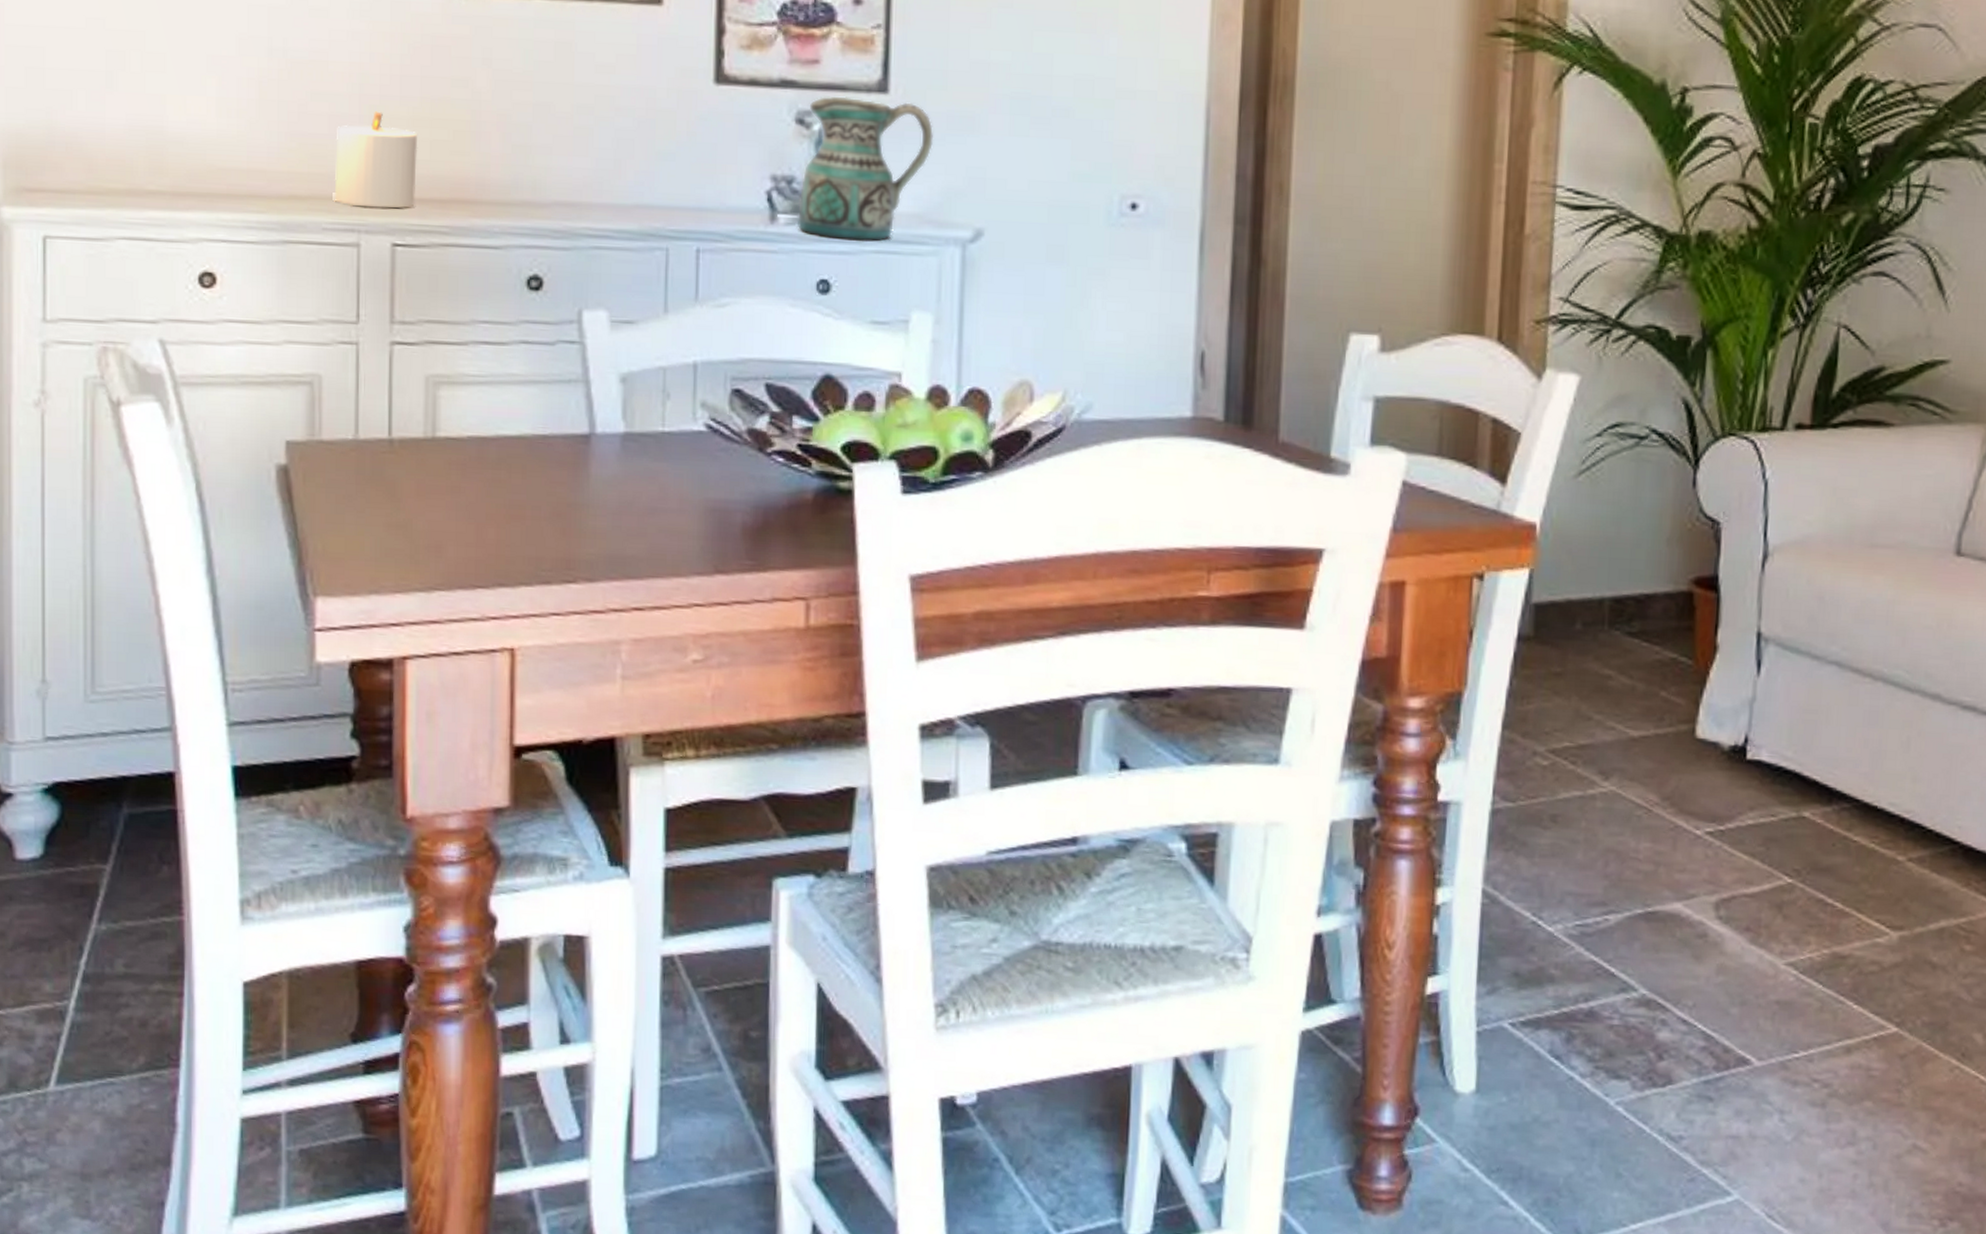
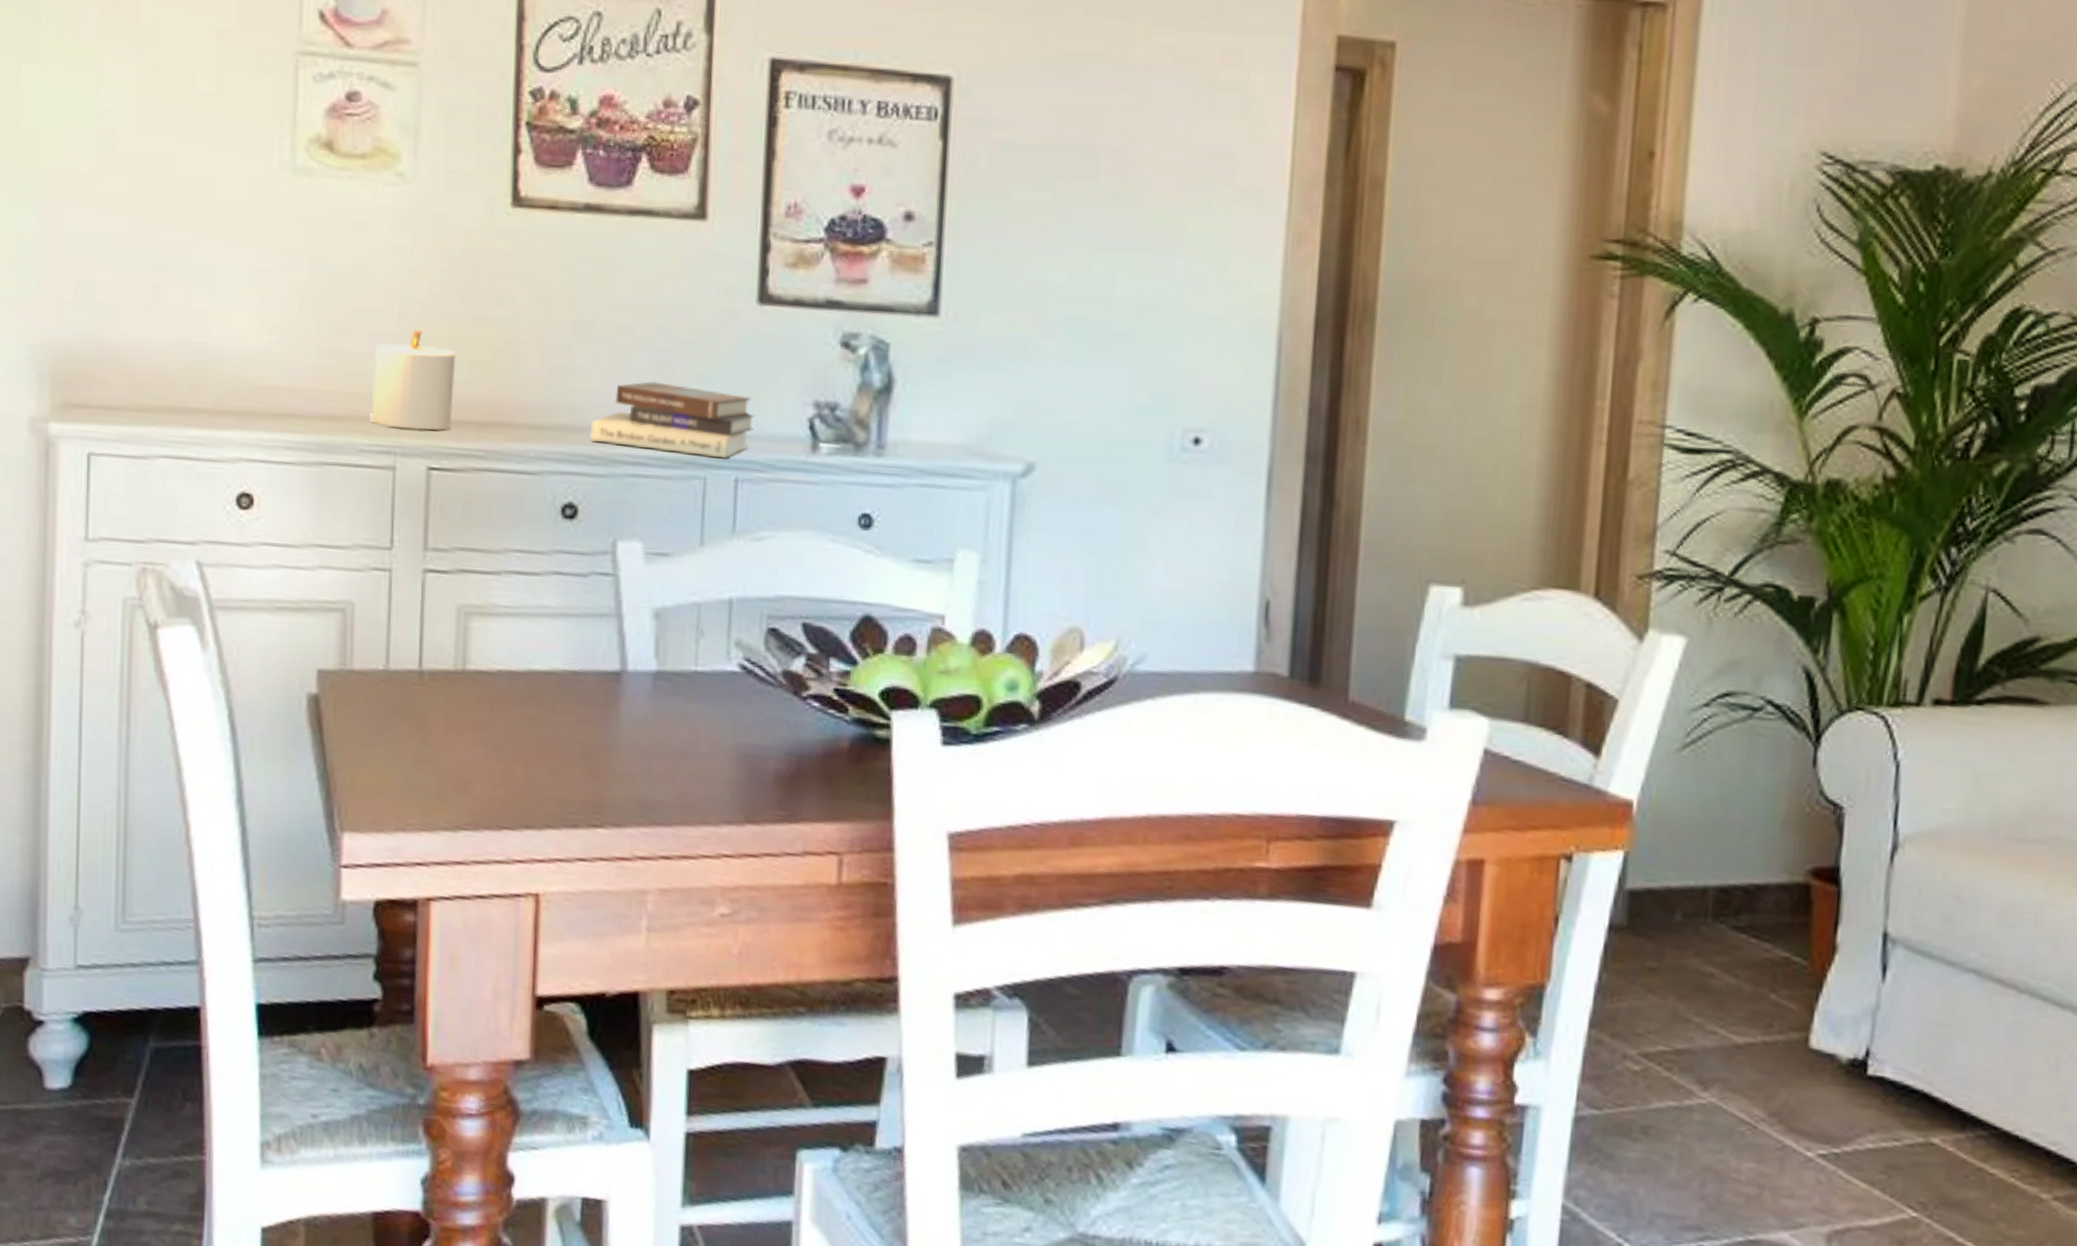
books: none [553,158,714,230] -> present [589,381,754,459]
ceramic pitcher: present [798,96,933,241] -> none [840,319,985,473]

